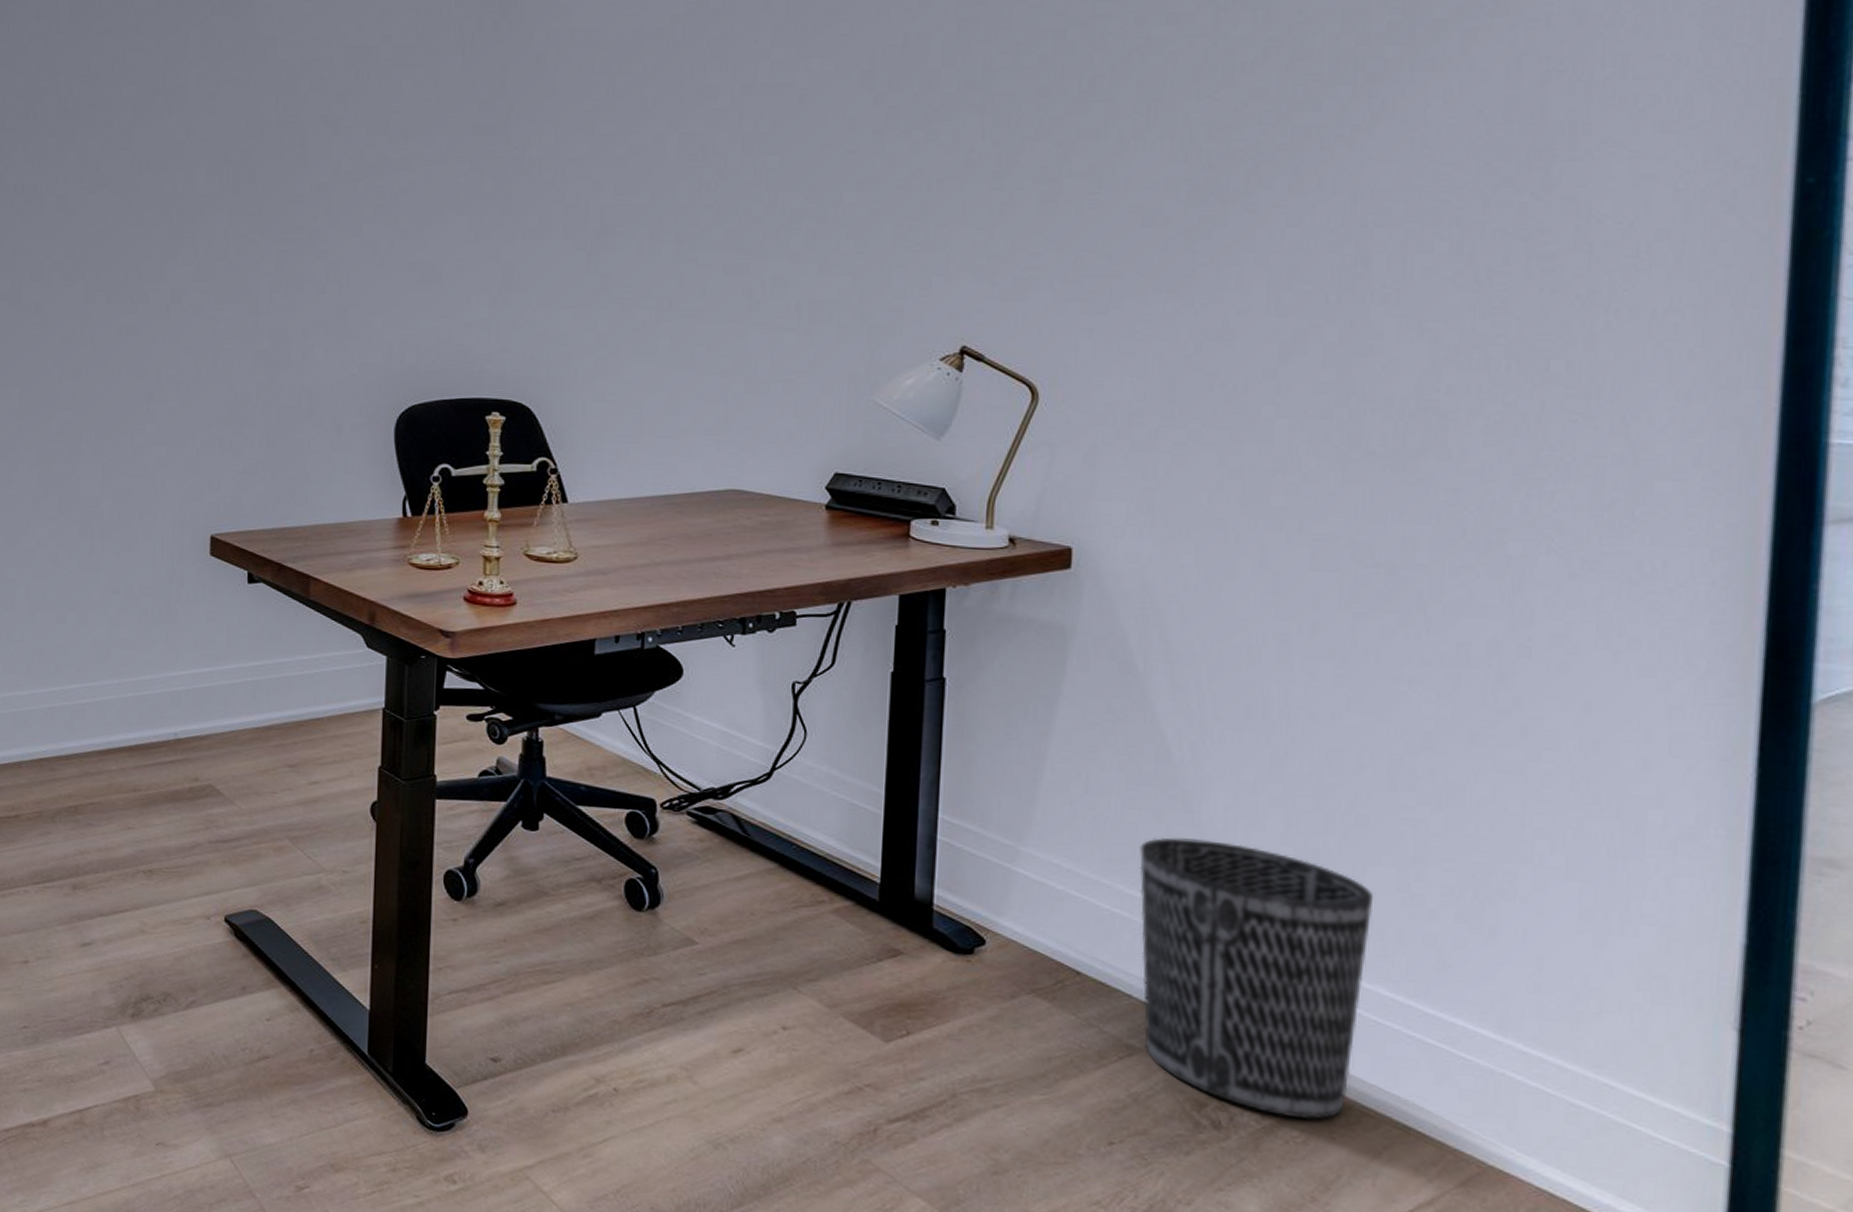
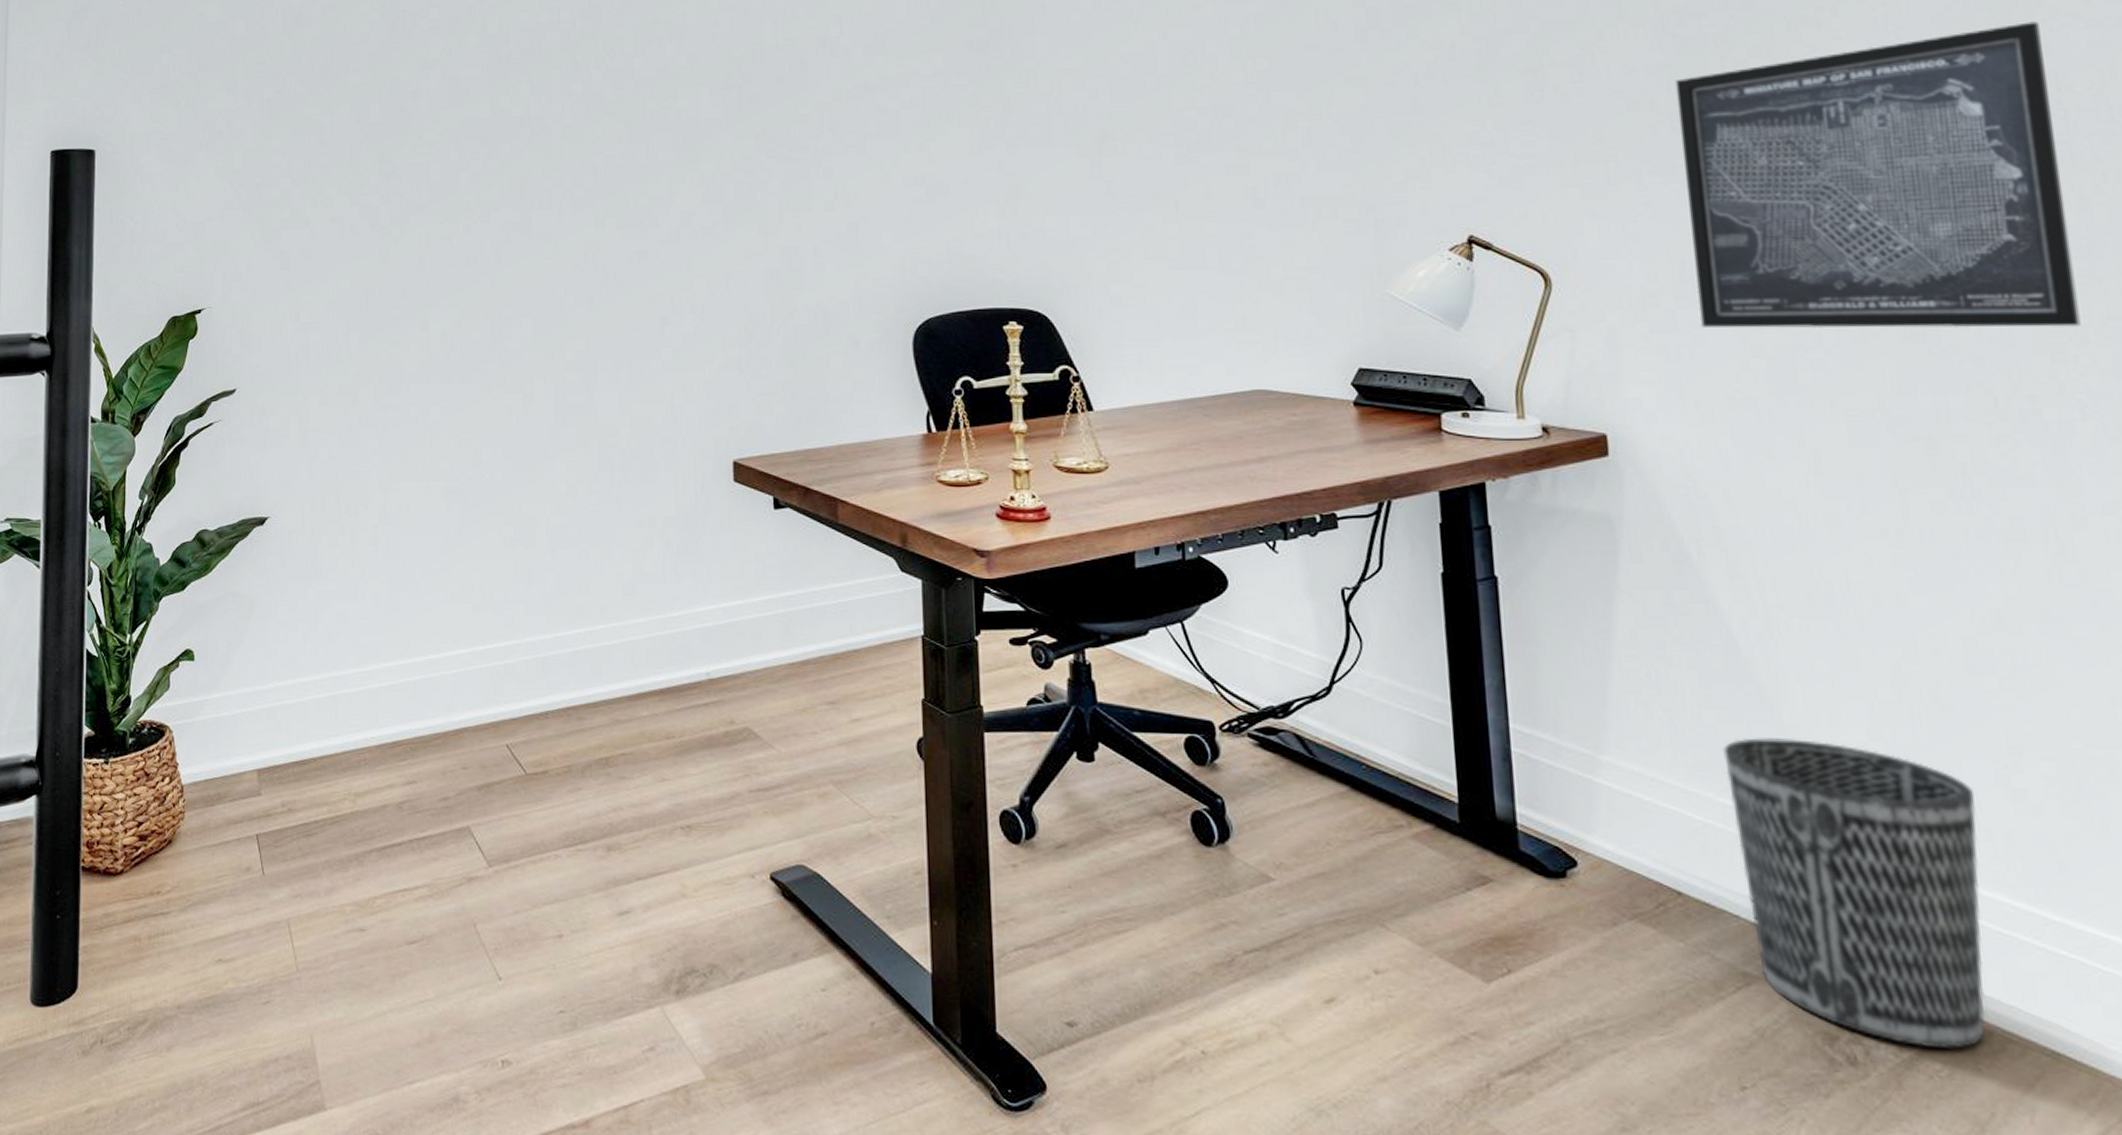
wall art: none [1181,150,1581,463] -> present [1675,21,2081,329]

